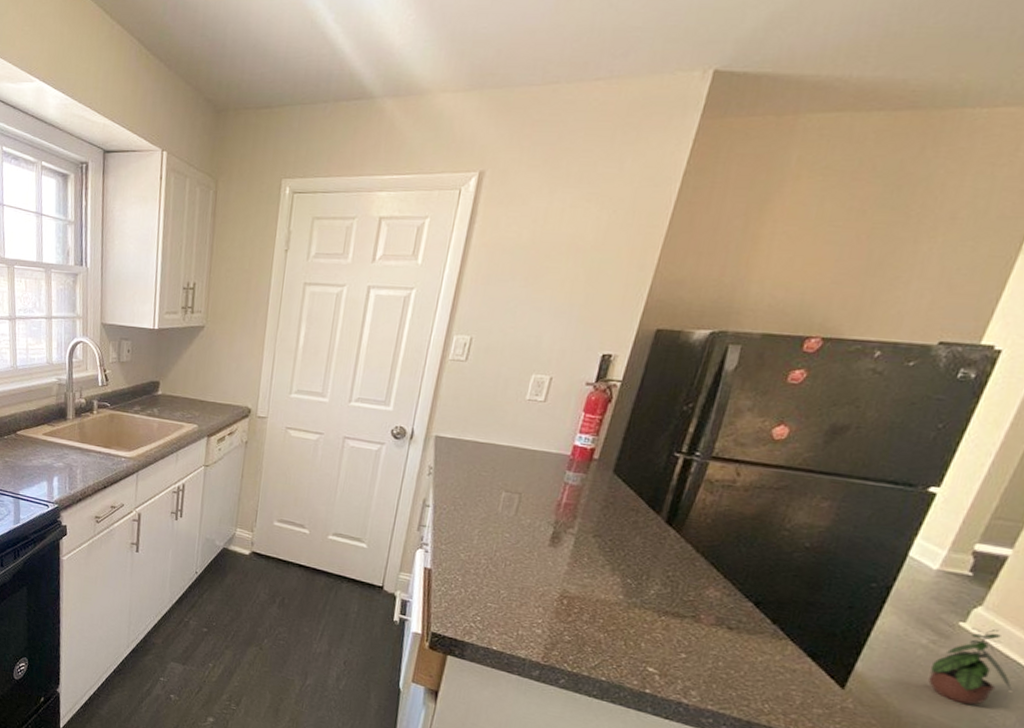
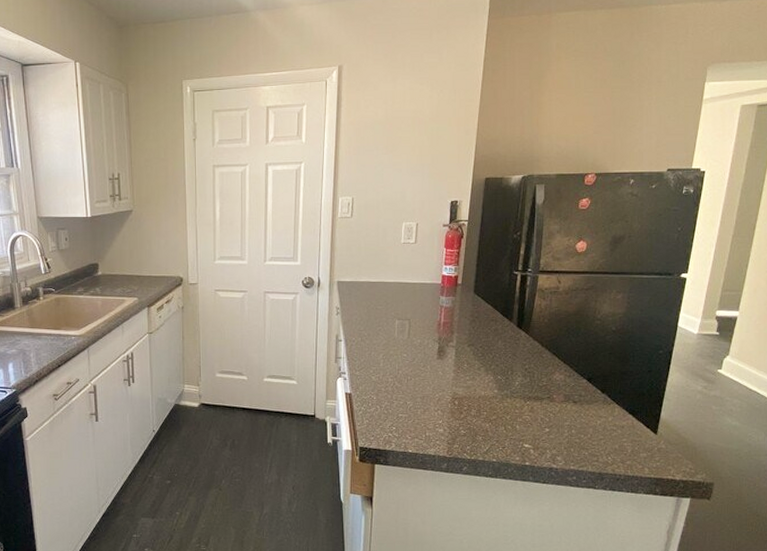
potted plant: present [928,627,1012,706] -> none [708,370,757,430]

